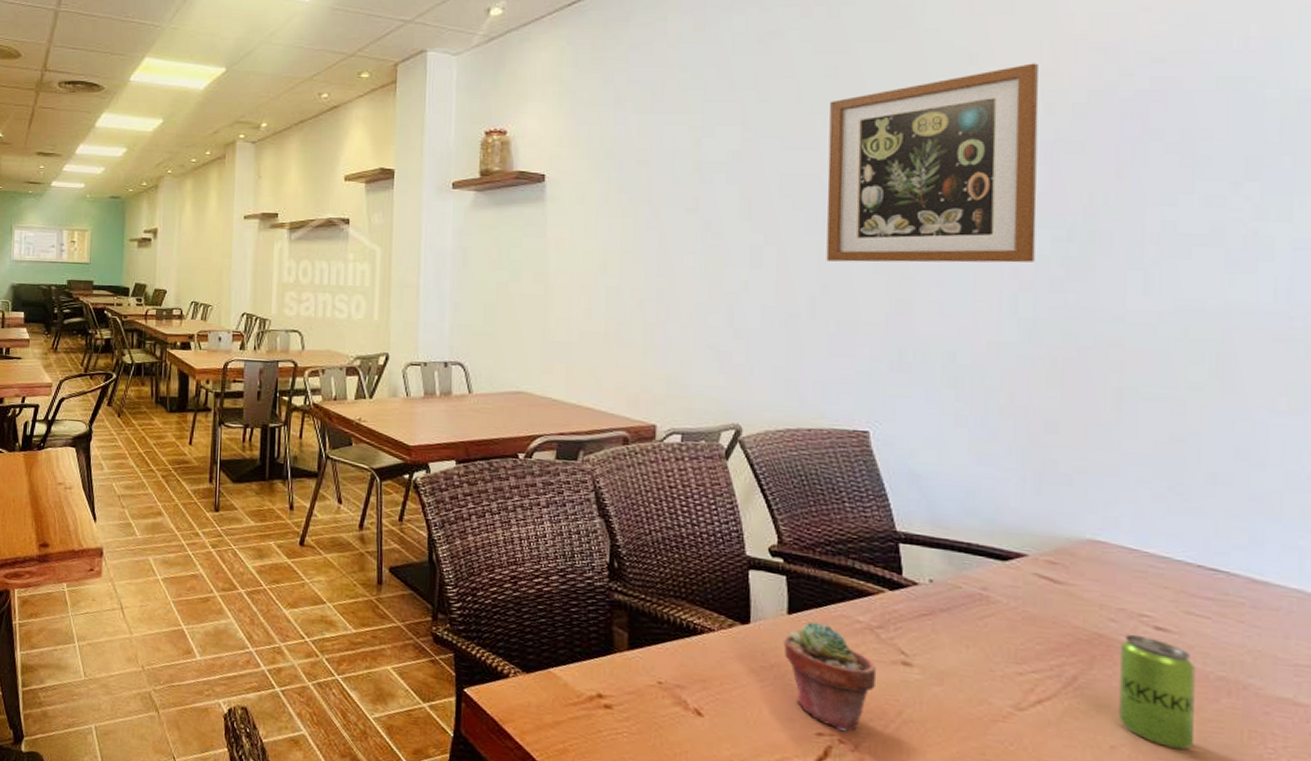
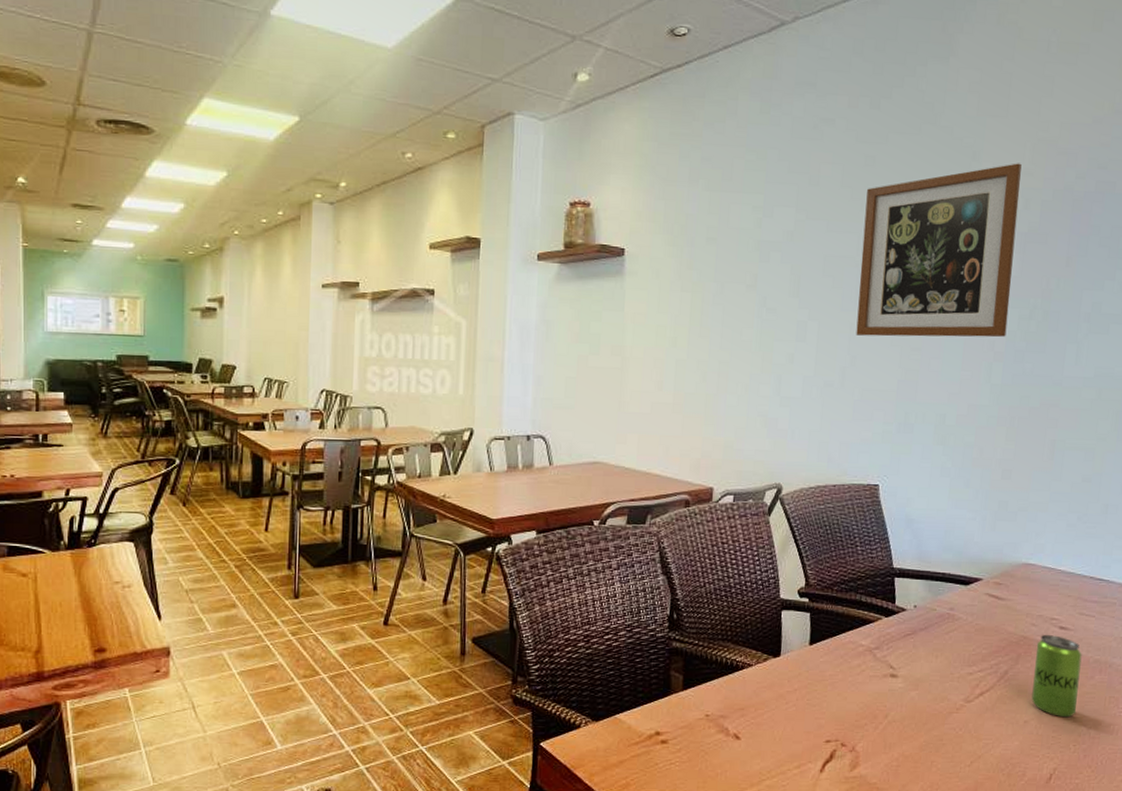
potted succulent: present [783,621,877,732] -> none [805,649,872,737]

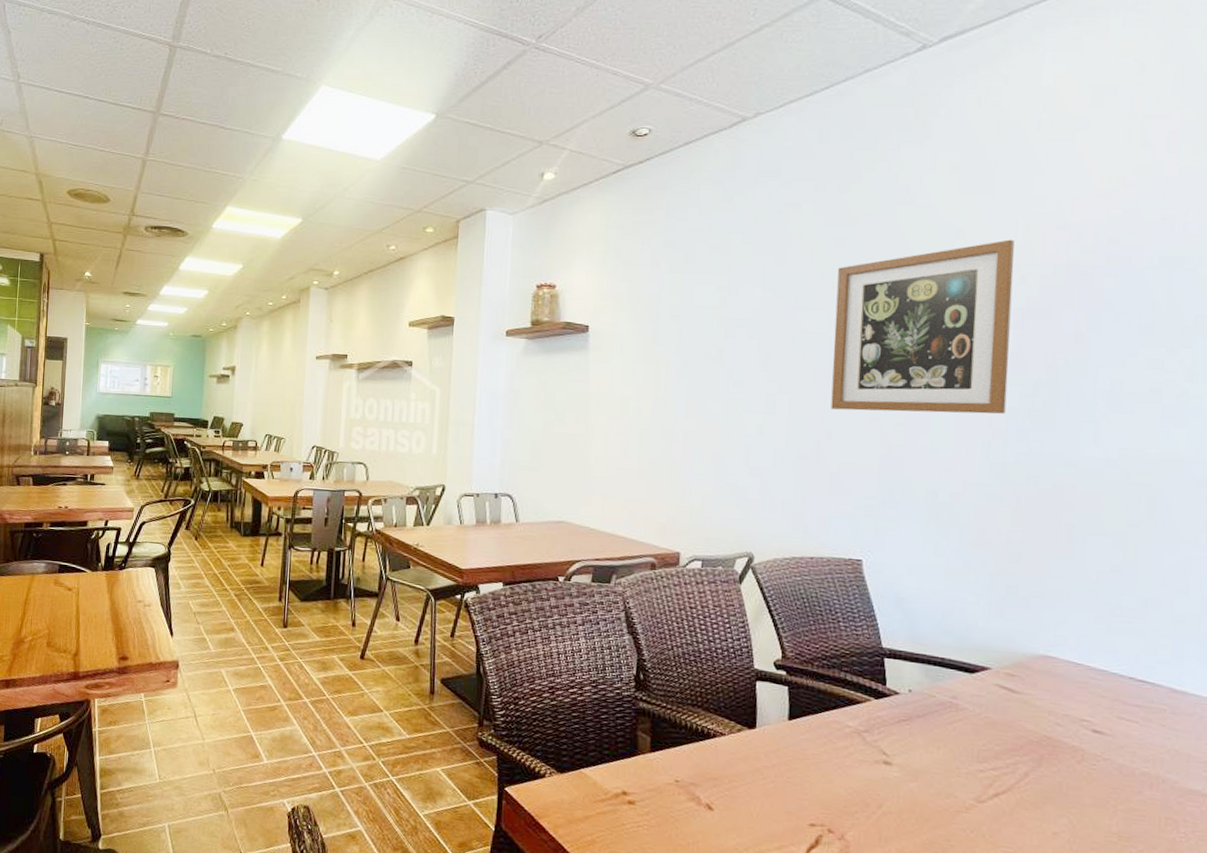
beverage can: present [1031,635,1082,718] -> none [1061,737,1125,835]

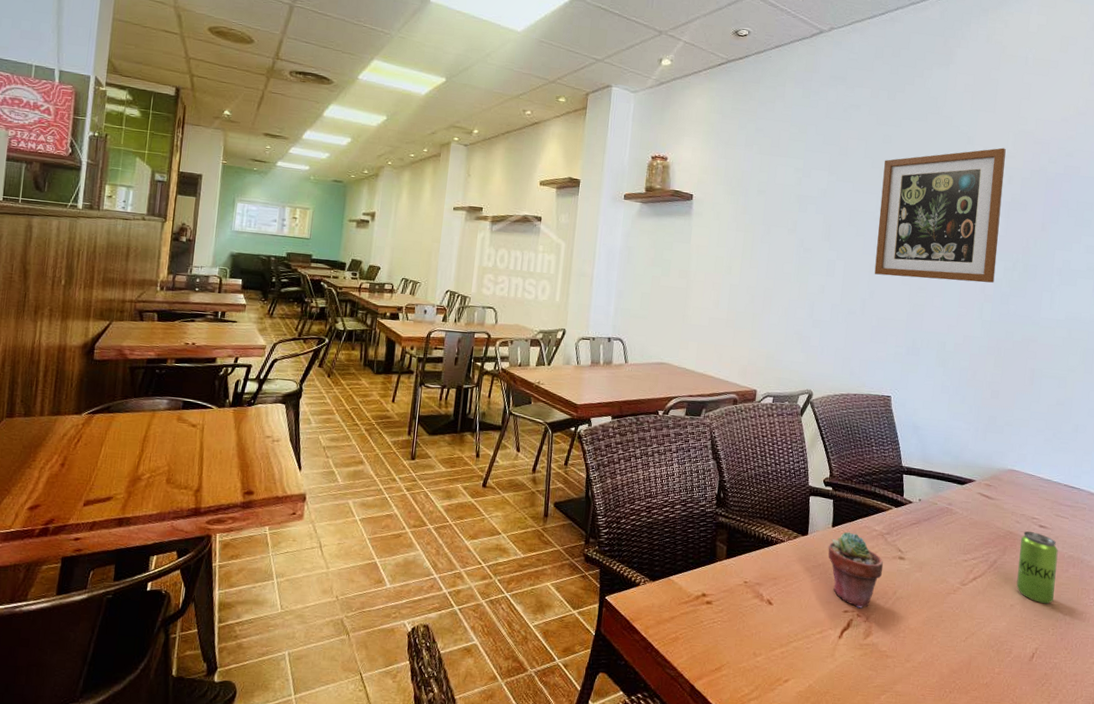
potted succulent: none [784,726,862,823] -> present [828,532,884,609]
beverage can: none [1061,737,1125,835] -> present [1016,531,1058,604]

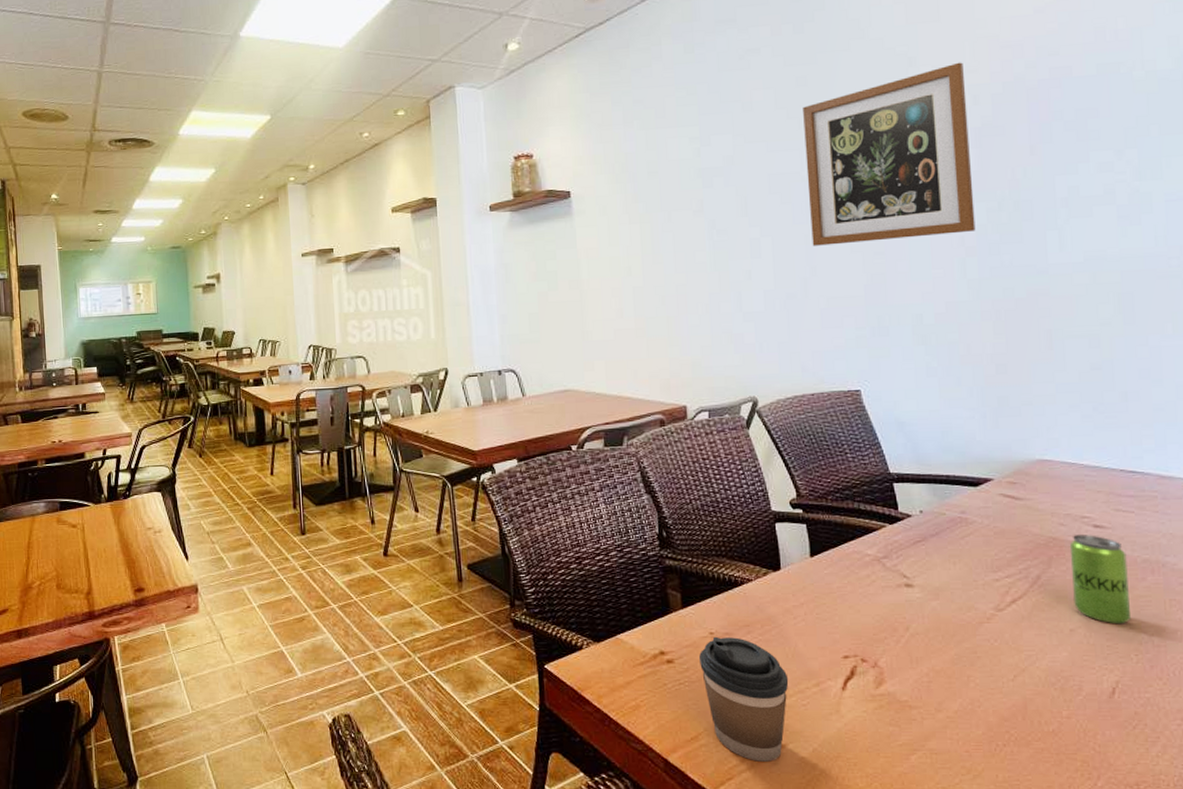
coffee cup: none [732,585,800,693] -> present [699,636,789,762]
potted succulent: present [828,532,884,609] -> none [809,561,887,652]

